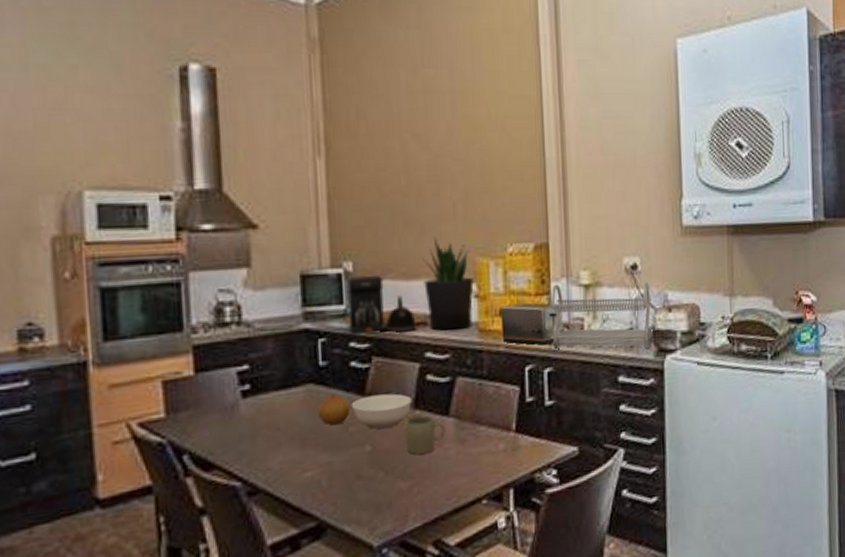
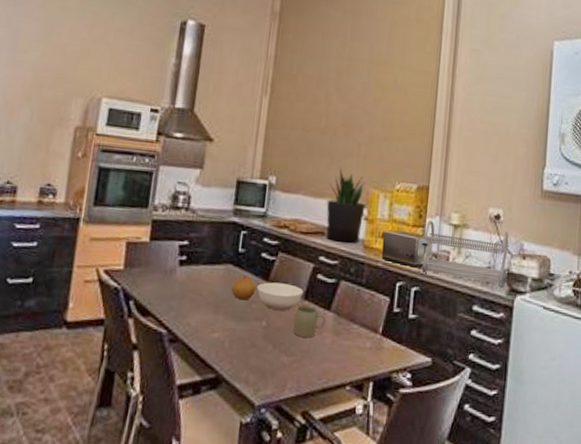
coffee maker: present [347,274,388,335] -> none [264,187,297,235]
kettle: present [386,295,417,334] -> none [293,208,316,239]

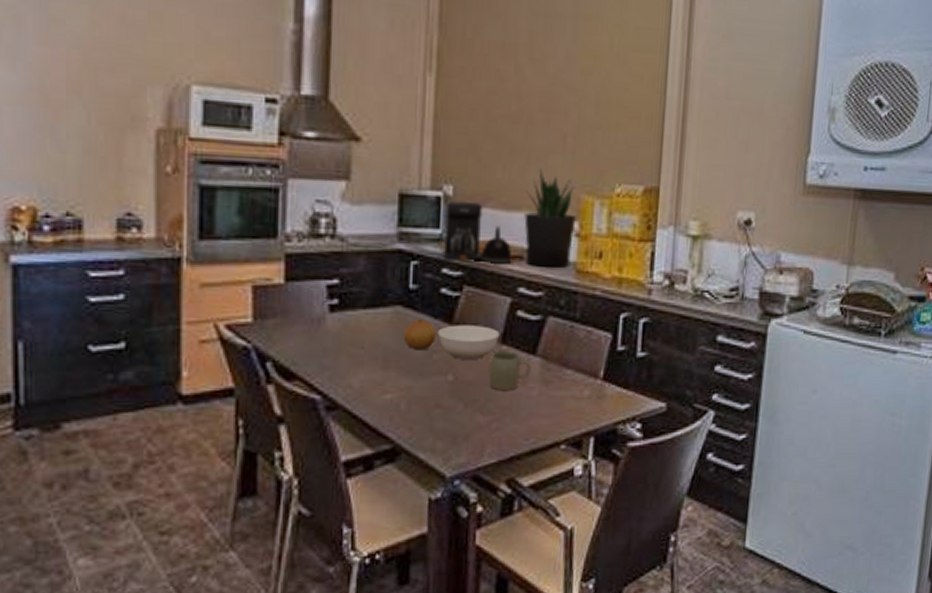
coffee maker: none [264,187,297,235] -> present [442,200,483,262]
kettle: none [293,208,316,239] -> present [481,226,512,265]
toaster: present [381,229,433,268] -> none [599,247,666,294]
dish rack: present [420,220,509,288] -> none [650,231,763,312]

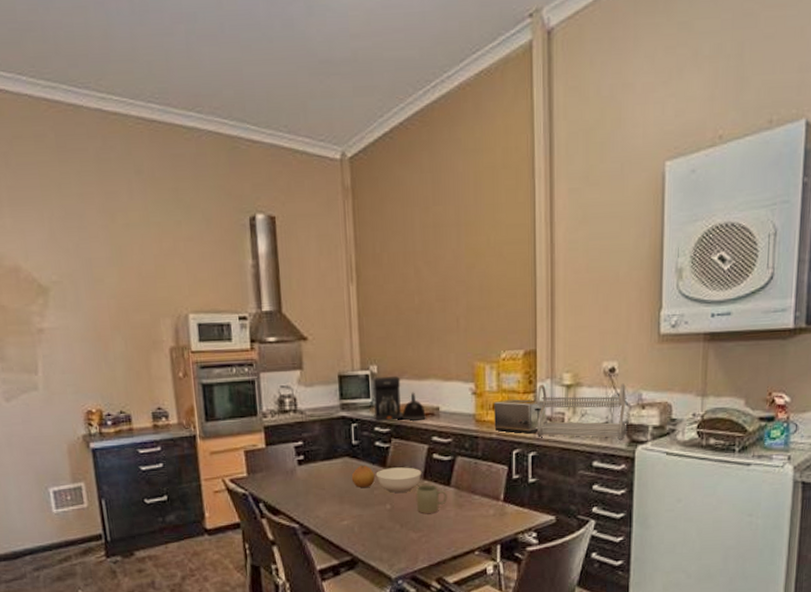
planter: present [524,168,576,268] -> none [431,345,472,420]
toaster: none [599,247,666,294] -> present [494,399,546,434]
dish rack: none [650,231,763,312] -> present [535,383,627,441]

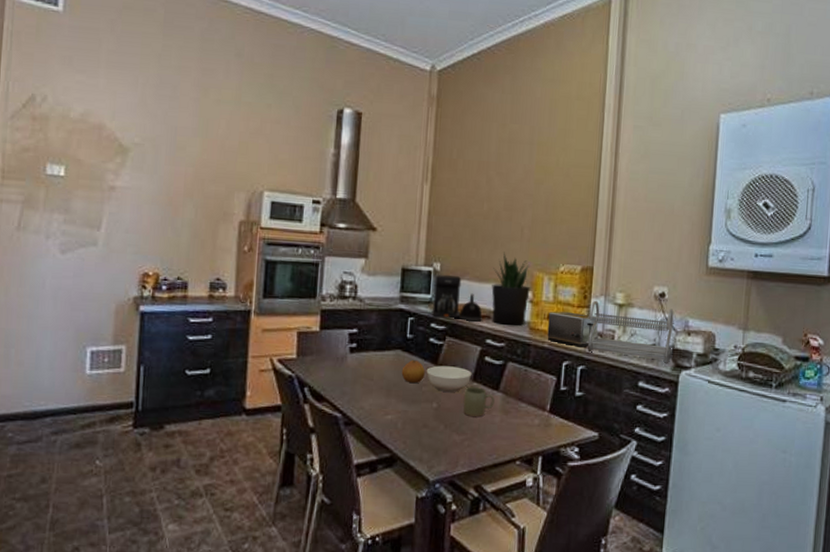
planter: none [431,345,472,420] -> present [491,251,530,326]

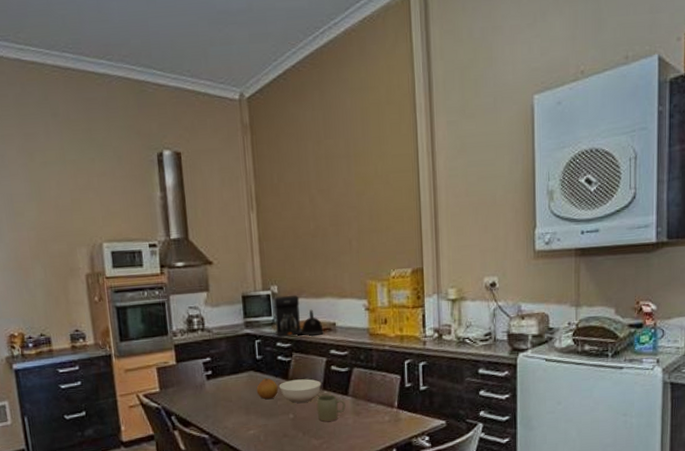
planter: present [491,251,530,326] -> none [327,266,366,335]
toaster: present [547,311,598,347] -> none [386,313,434,345]
dish rack: present [586,300,674,364] -> none [423,296,508,350]

